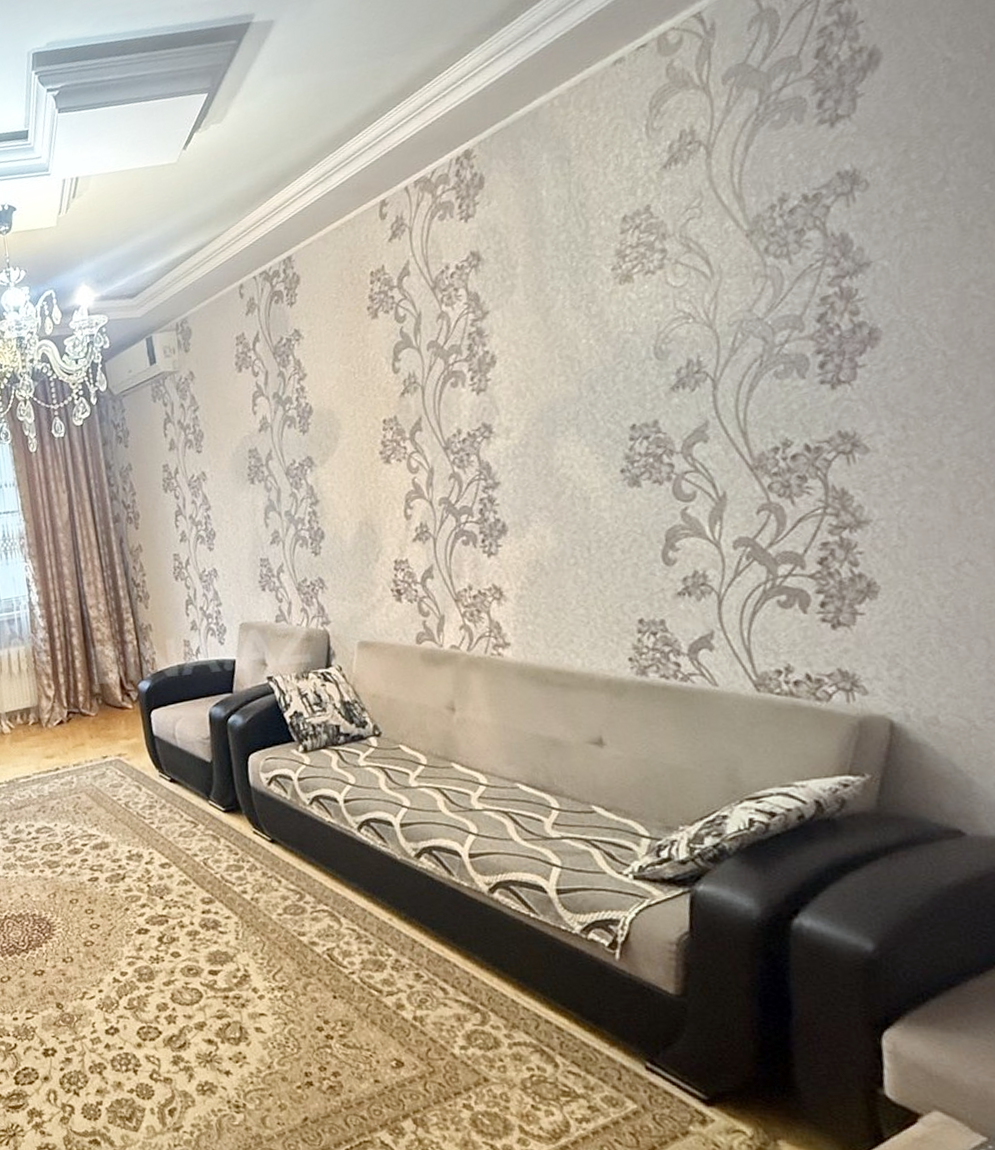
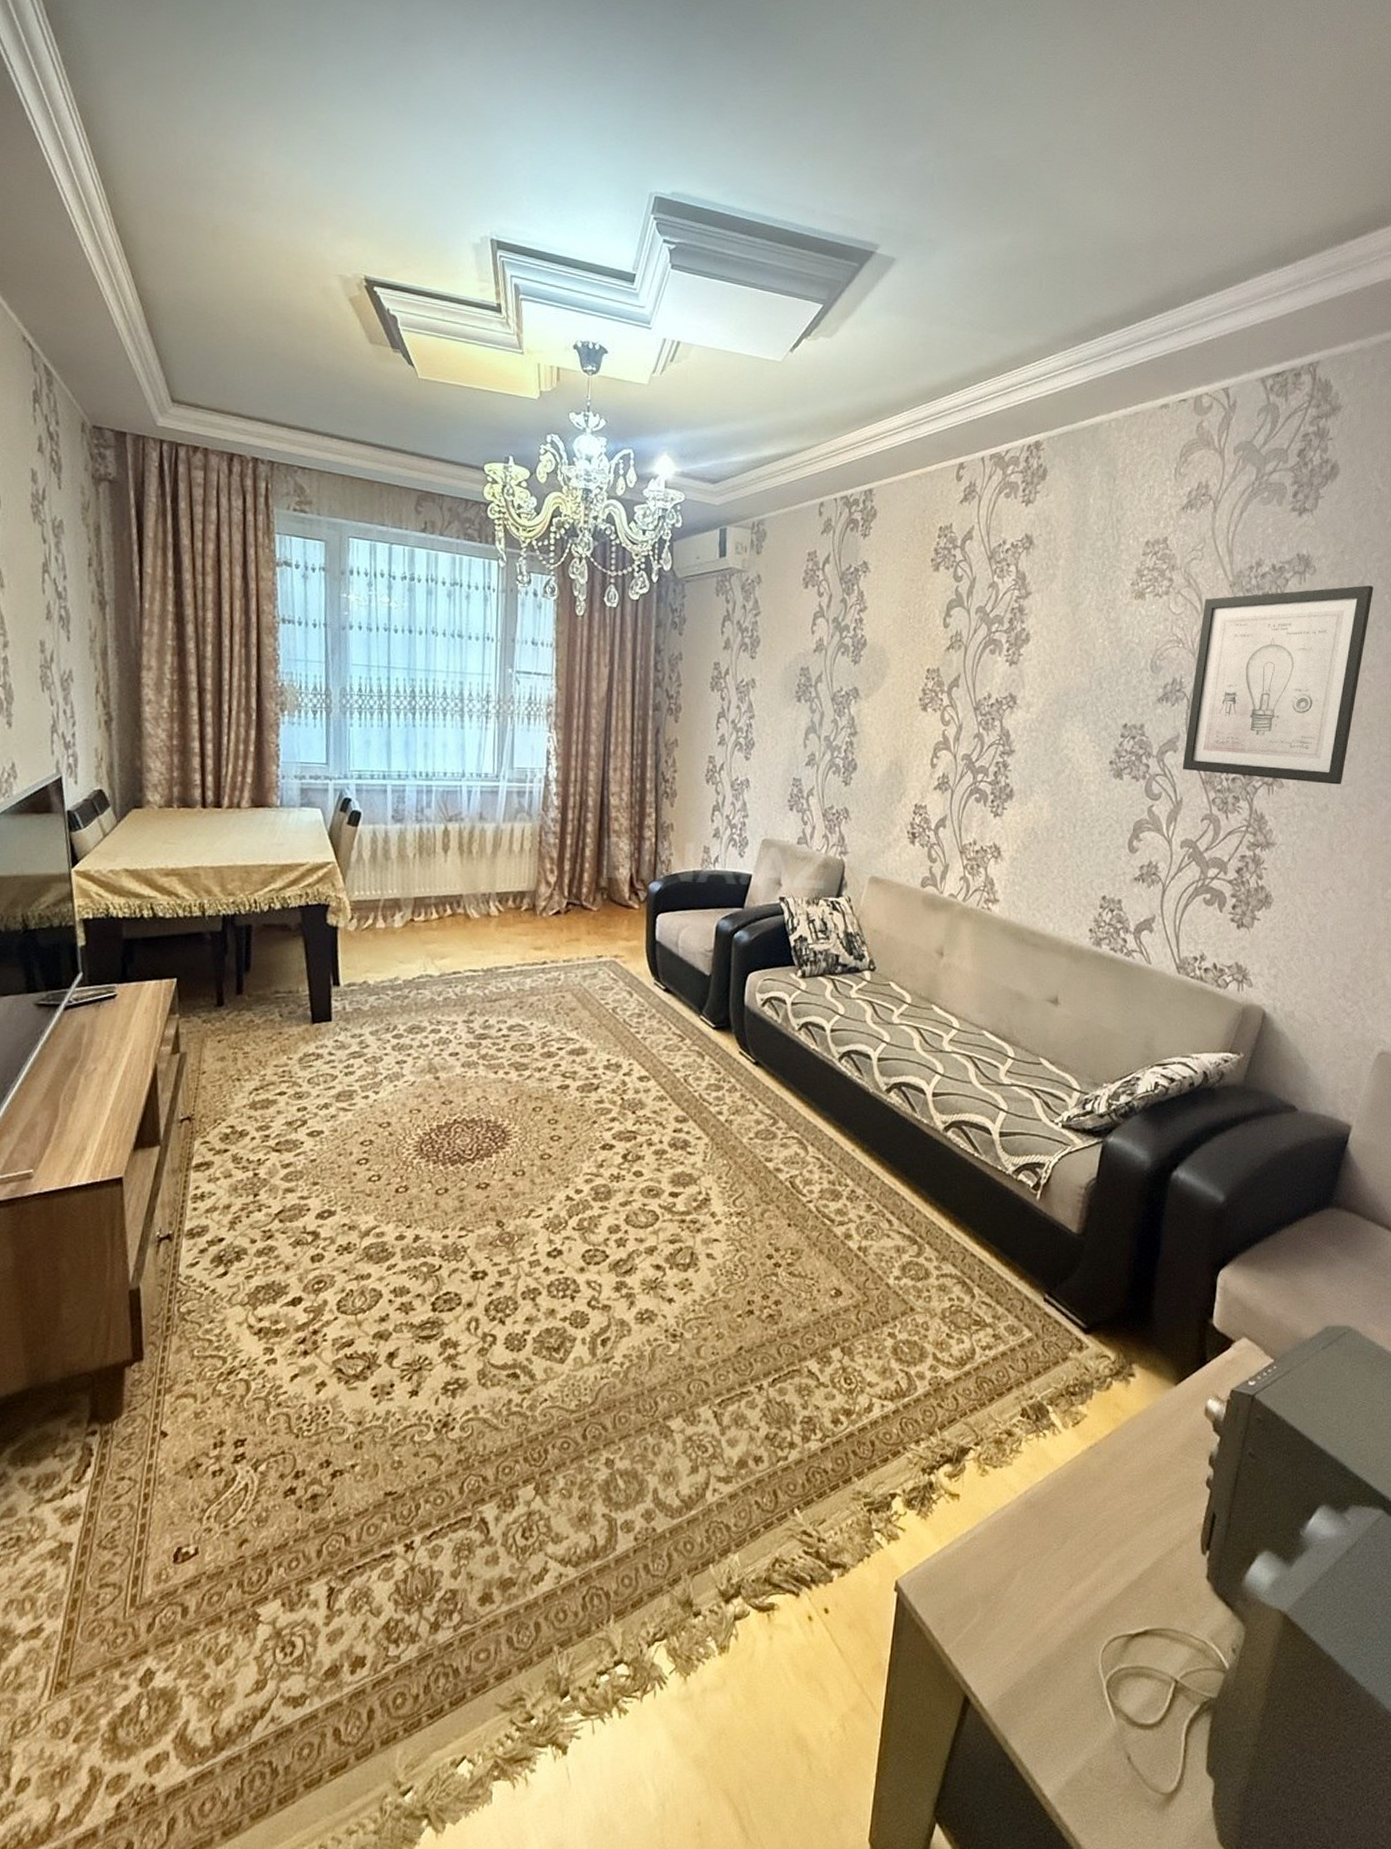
wall art: none [713,179,964,460] -> present [1182,585,1374,785]

